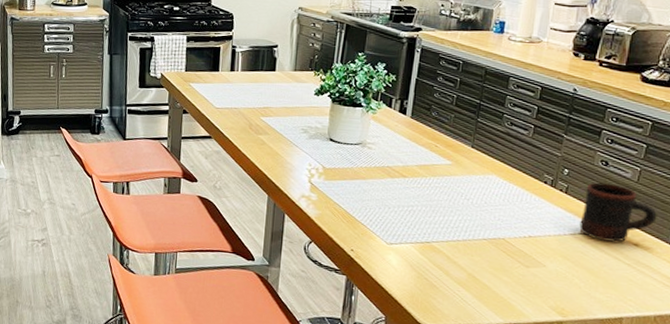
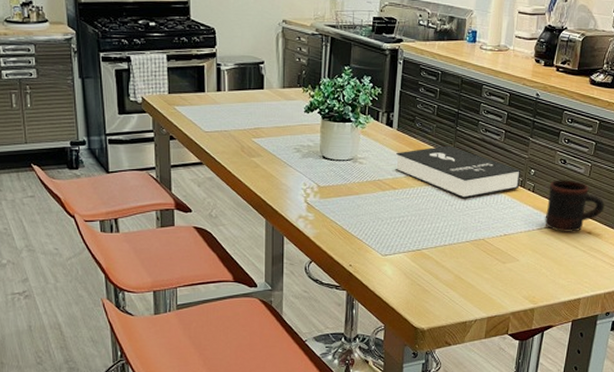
booklet: none [406,137,552,194] -> present [395,145,521,199]

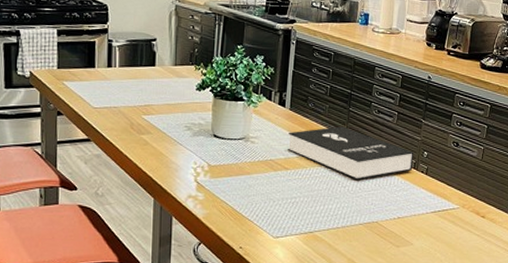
mug: present [545,180,605,232] -> none [438,162,498,216]

